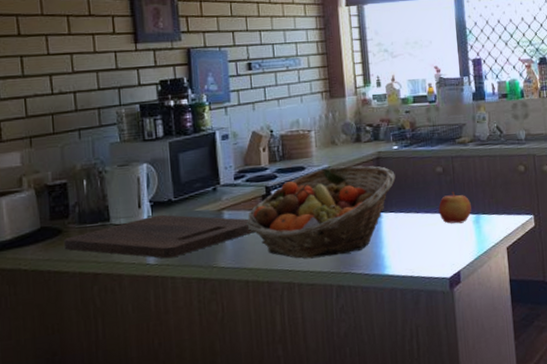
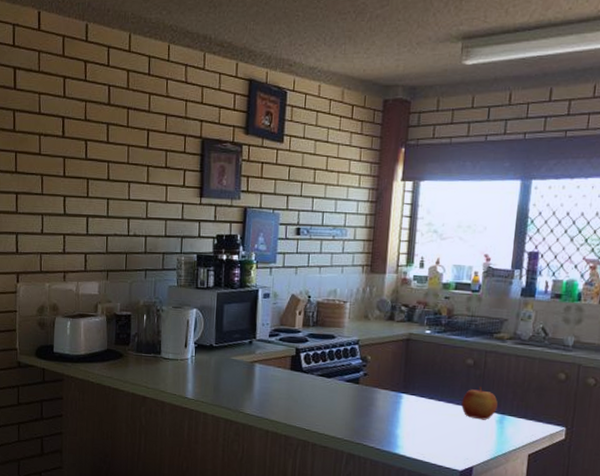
cutting board: present [63,214,254,259] -> none [123,356,280,397]
fruit basket: present [246,165,396,259] -> none [274,340,423,426]

